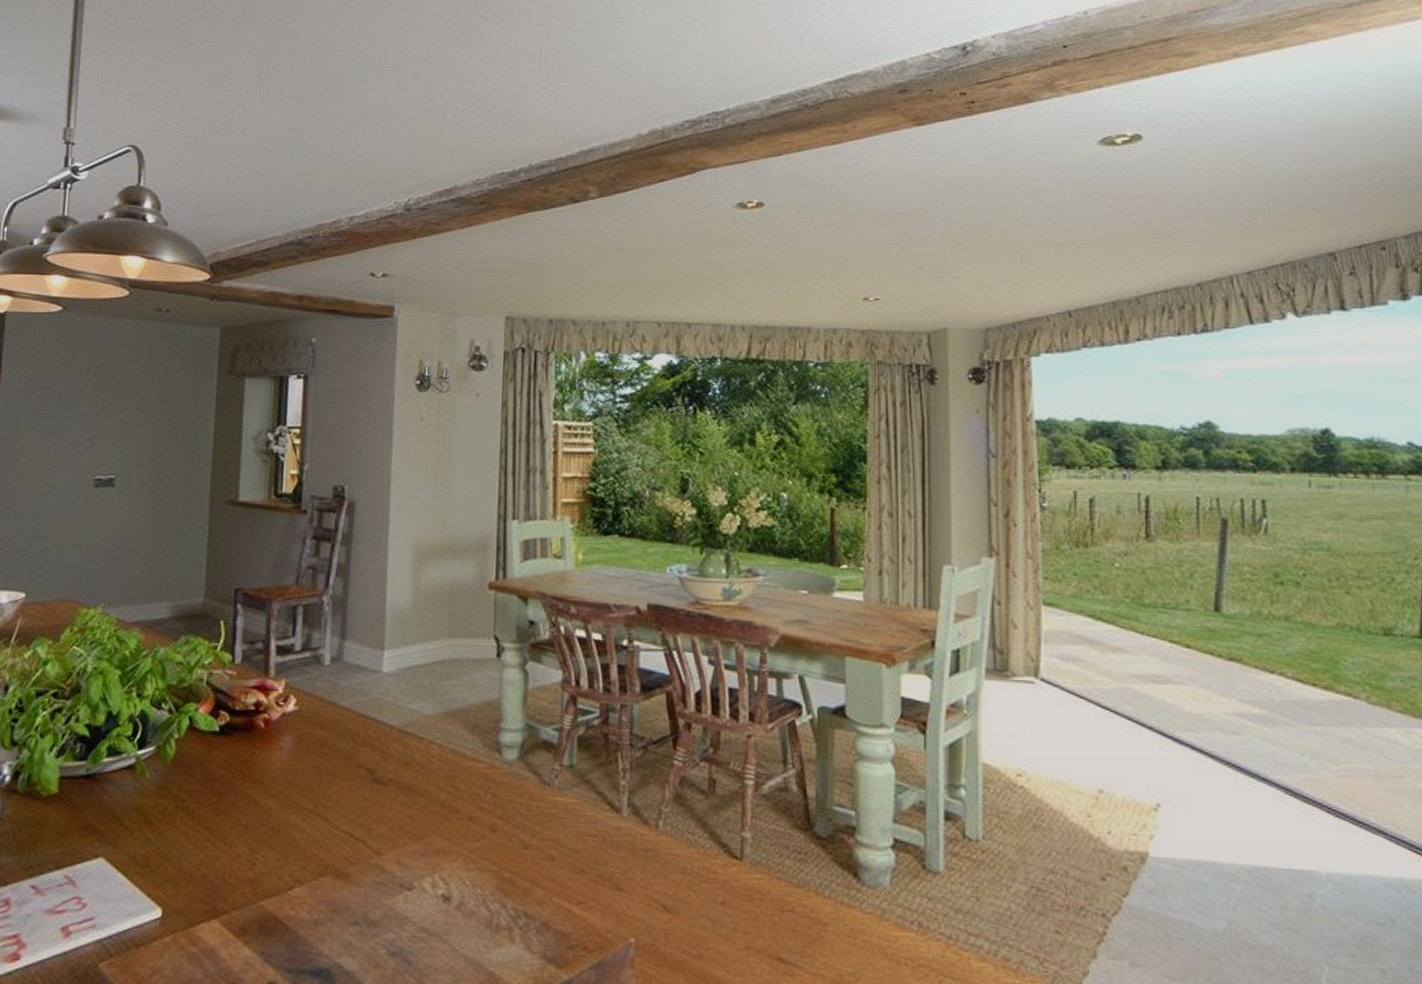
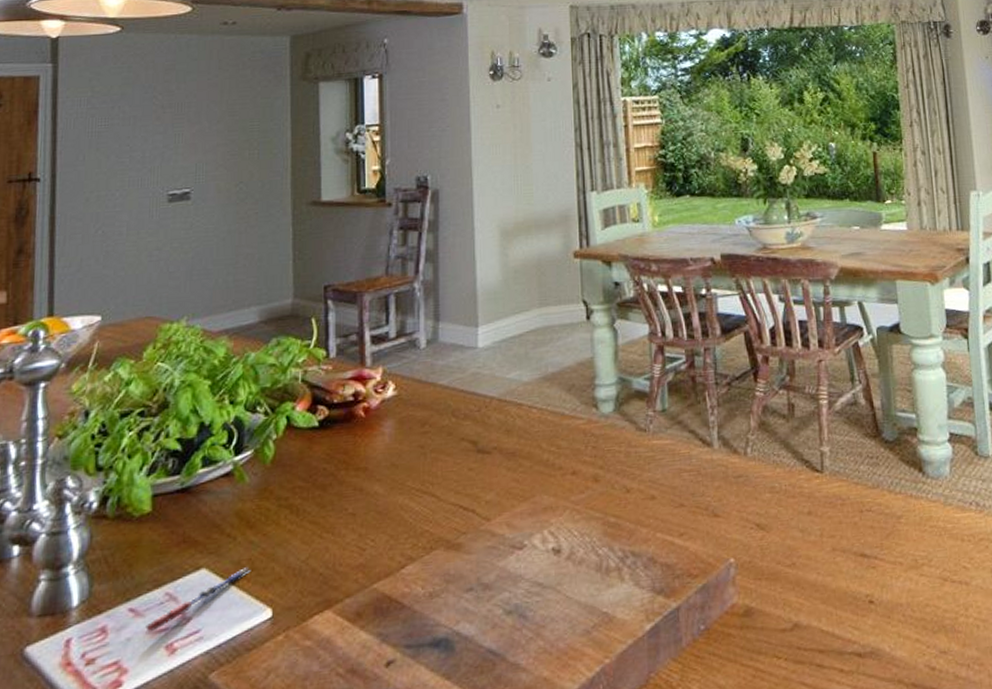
pen: none [43,863,144,912] -> present [144,567,250,633]

